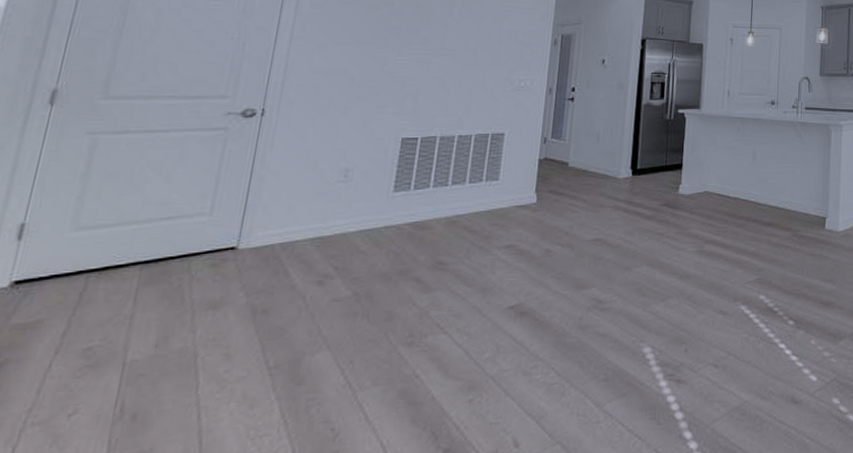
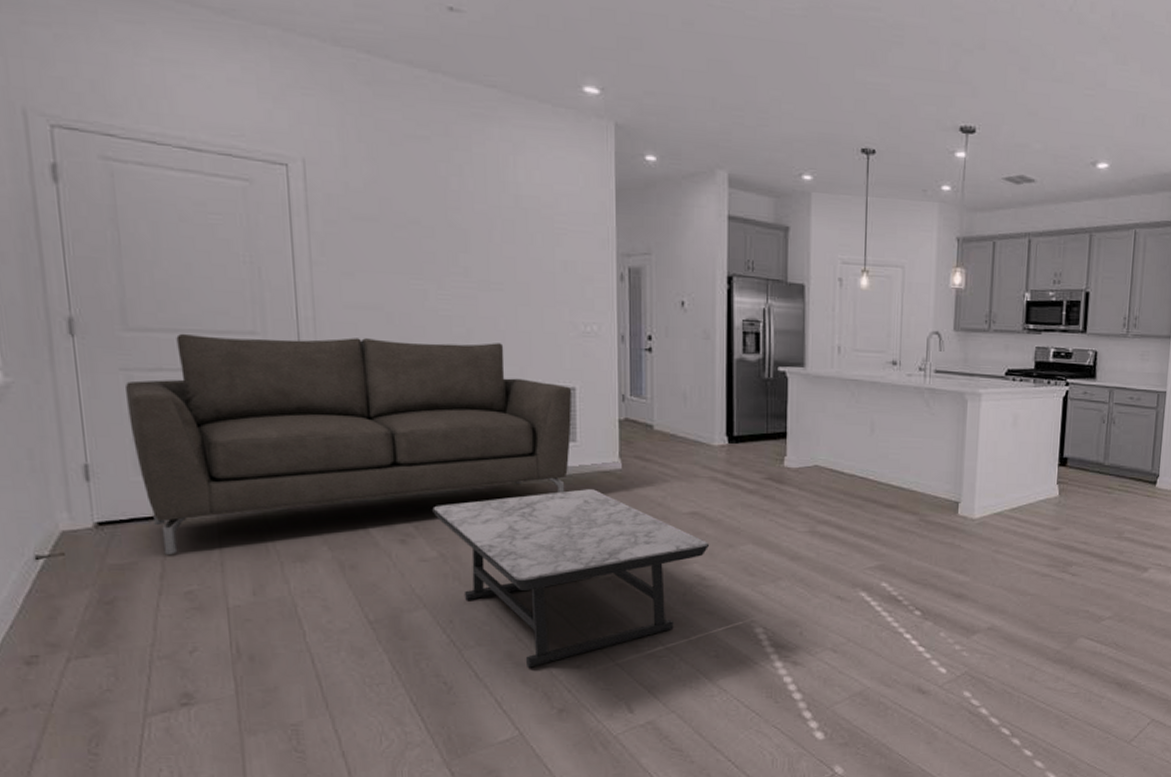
sofa: none [74,98,500,310] -> present [126,333,572,554]
coffee table: none [354,223,609,406] -> present [431,489,710,668]

